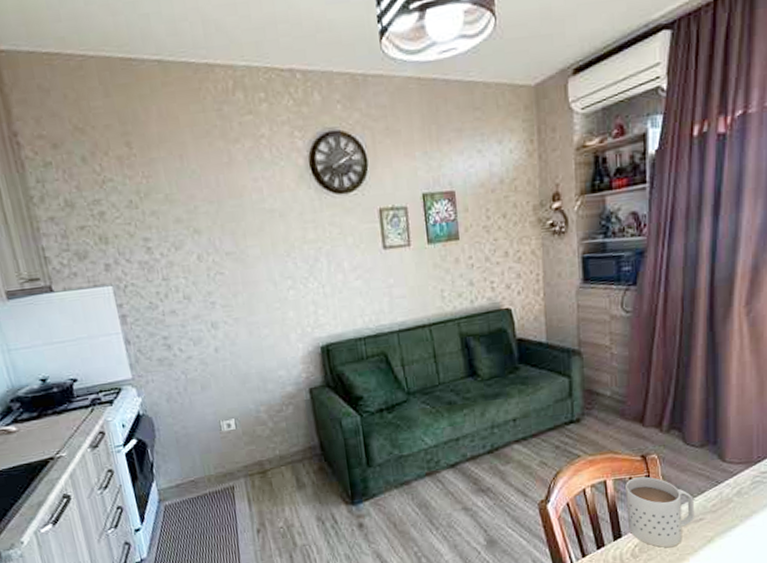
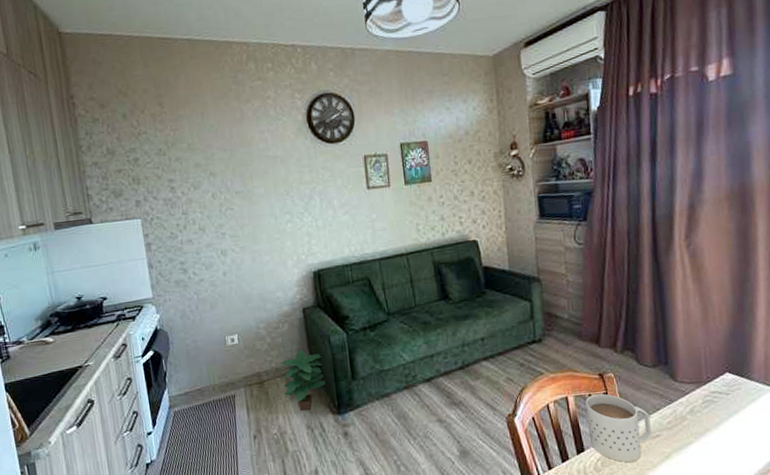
potted plant: none [285,434,338,501] -> present [280,349,327,410]

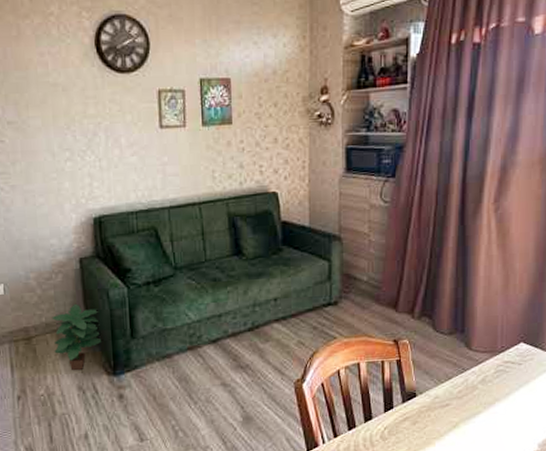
mug: present [585,394,652,463] -> none [378,361,442,432]

